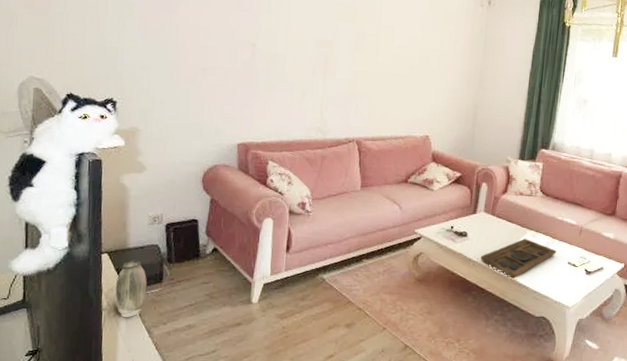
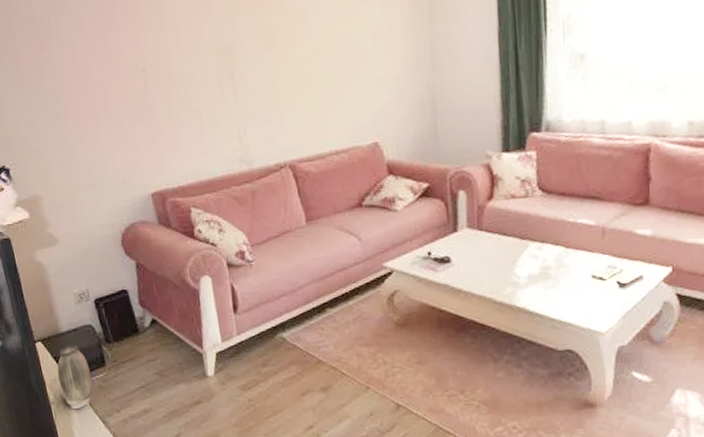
decorative tray: present [481,239,556,279] -> none [473,253,573,307]

